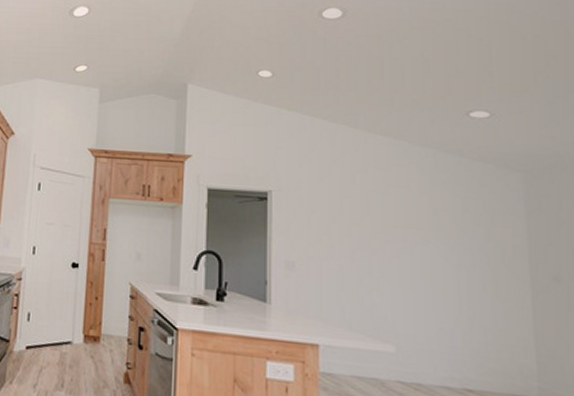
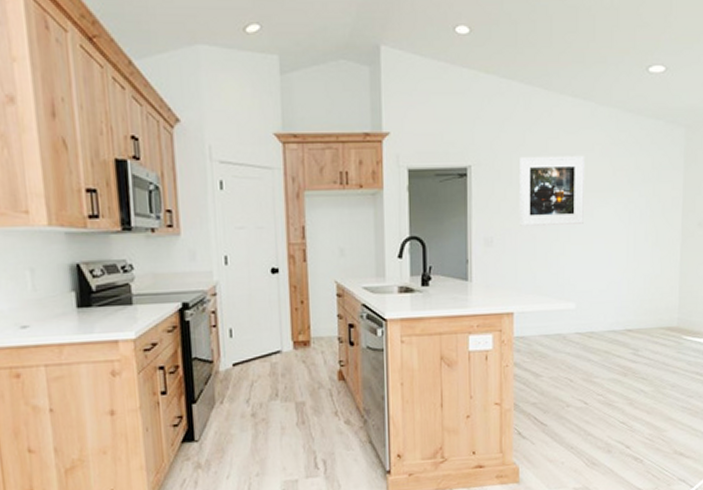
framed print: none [324,186,401,261] -> present [520,155,586,226]

